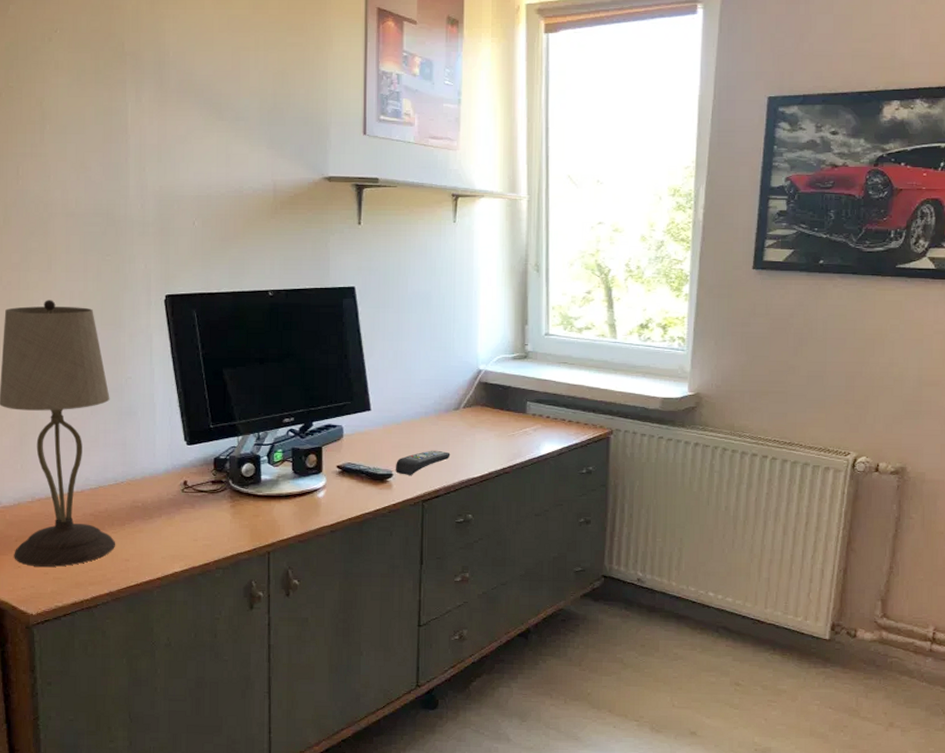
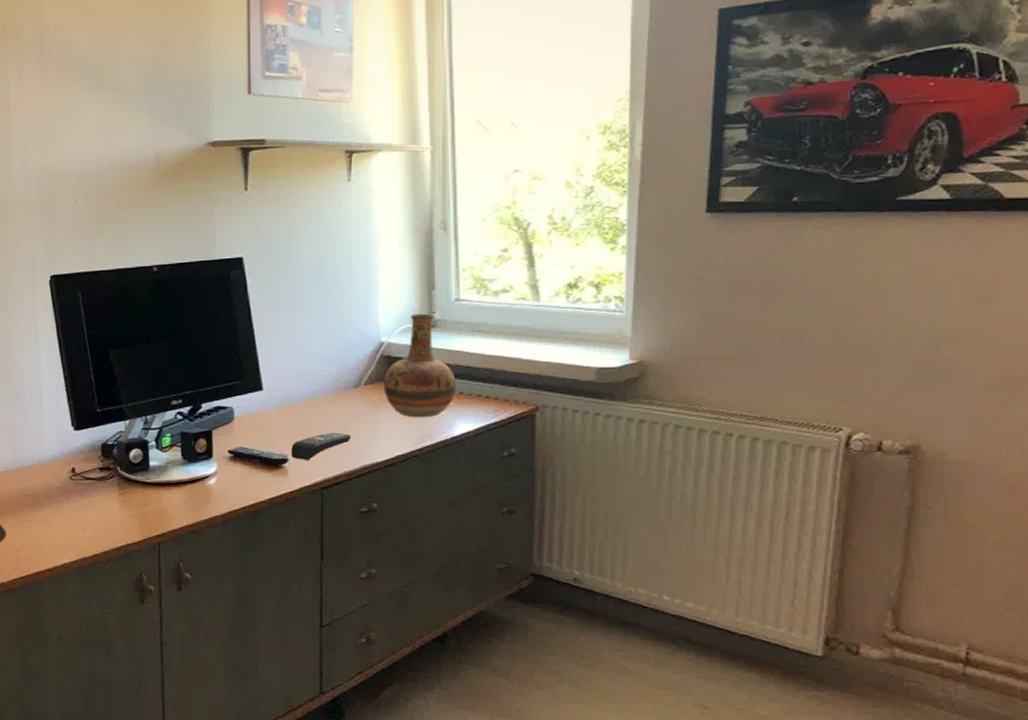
vase: none [480,345,544,439] -> present [383,313,456,418]

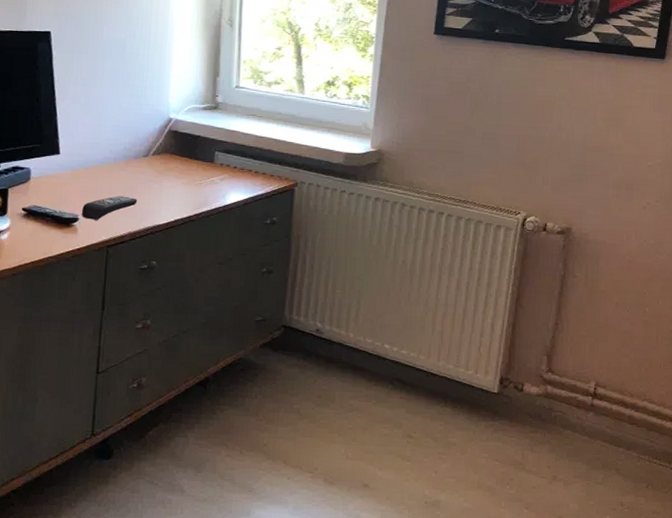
vase: present [383,313,456,418] -> none [169,96,231,187]

